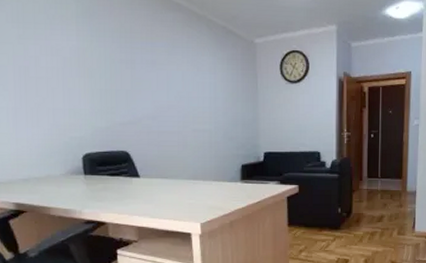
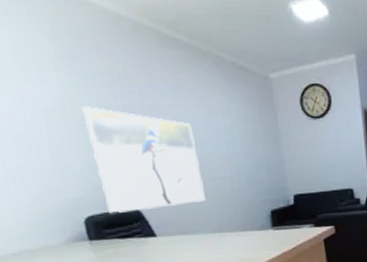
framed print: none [92,58,186,153] -> present [82,106,207,214]

